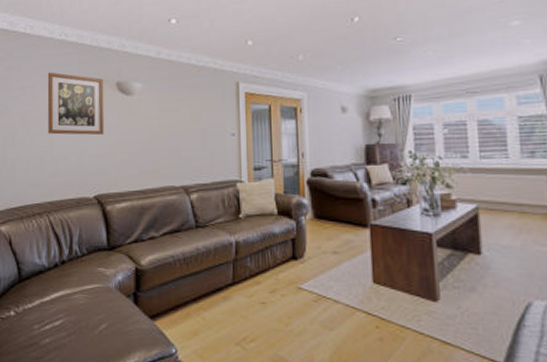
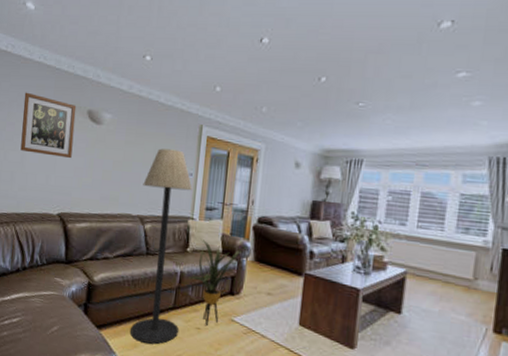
floor lamp: none [183,110,241,329] -> present [130,148,193,345]
house plant: none [245,201,300,298] -> present [189,238,243,325]

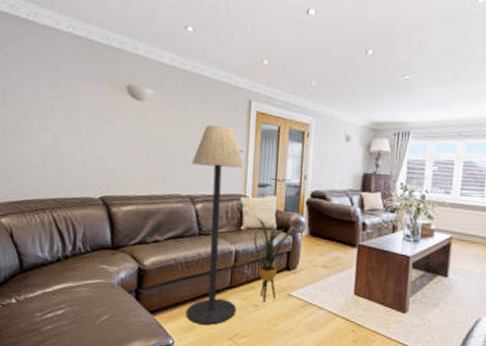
wall art: present [20,92,77,159] -> none [52,66,114,138]

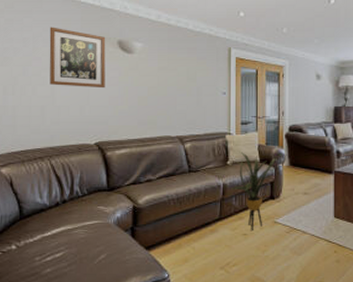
wall art: none [52,66,114,138] -> present [49,27,106,89]
floor lamp: present [186,125,244,325] -> none [179,72,227,256]

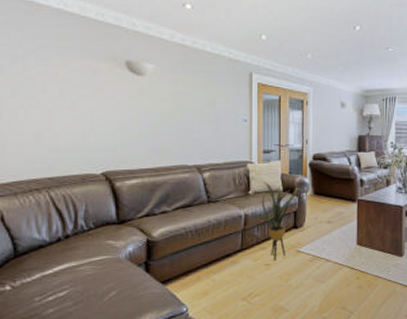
wall art: present [49,27,106,89] -> none [43,42,112,114]

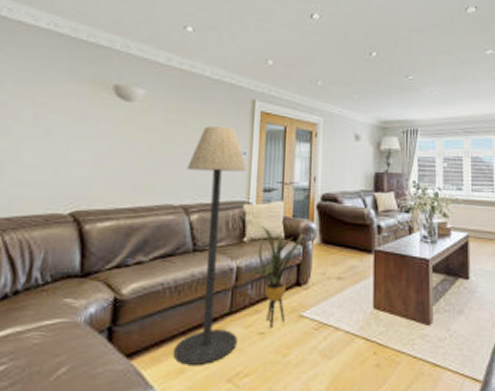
floor lamp: none [196,97,248,289] -> present [174,126,247,365]

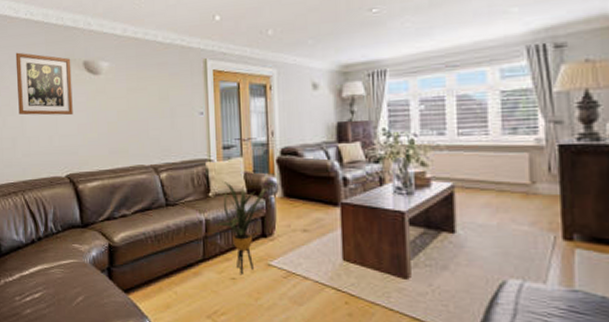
wall art: none [16,64,99,143] -> present [15,52,73,116]
floor lamp: present [174,126,247,365] -> none [152,89,212,302]

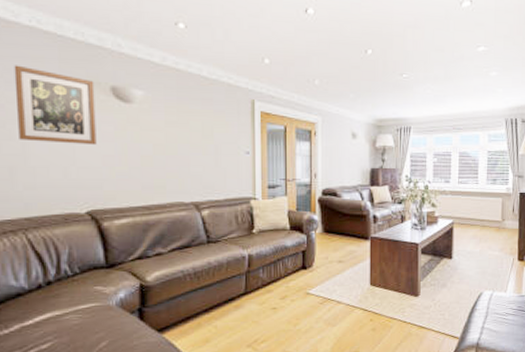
house plant: present [215,180,269,274] -> none [258,217,311,304]

